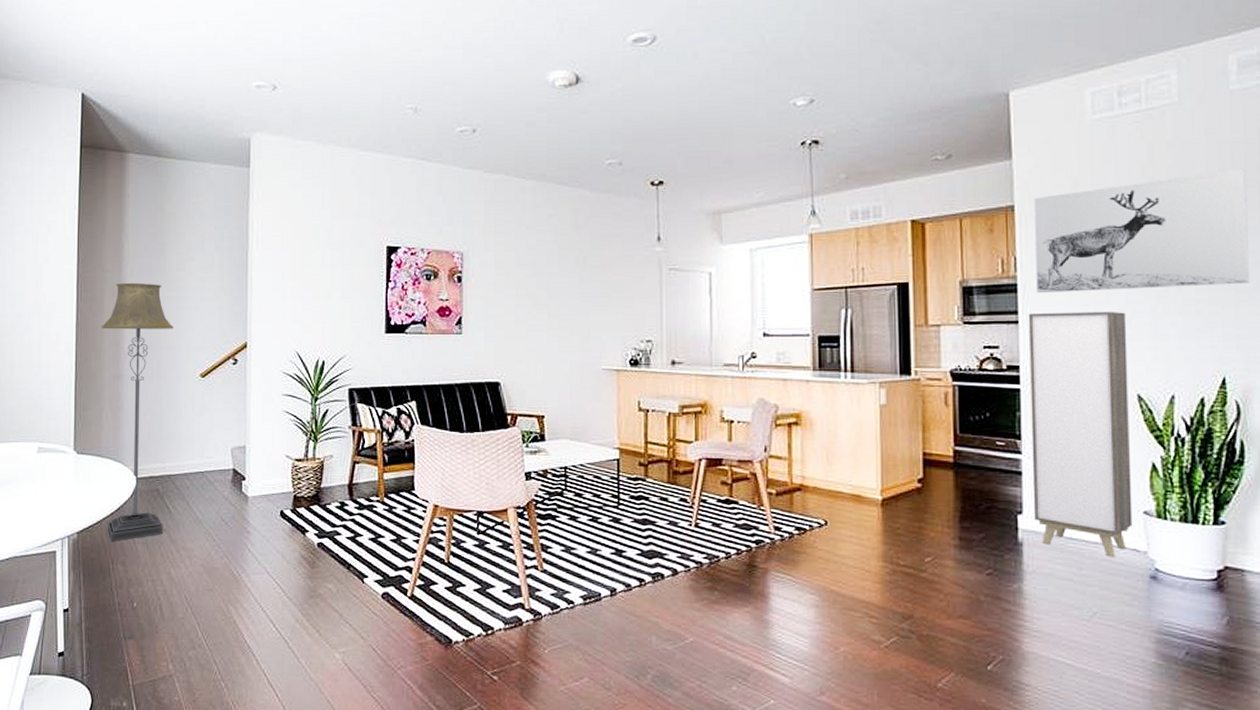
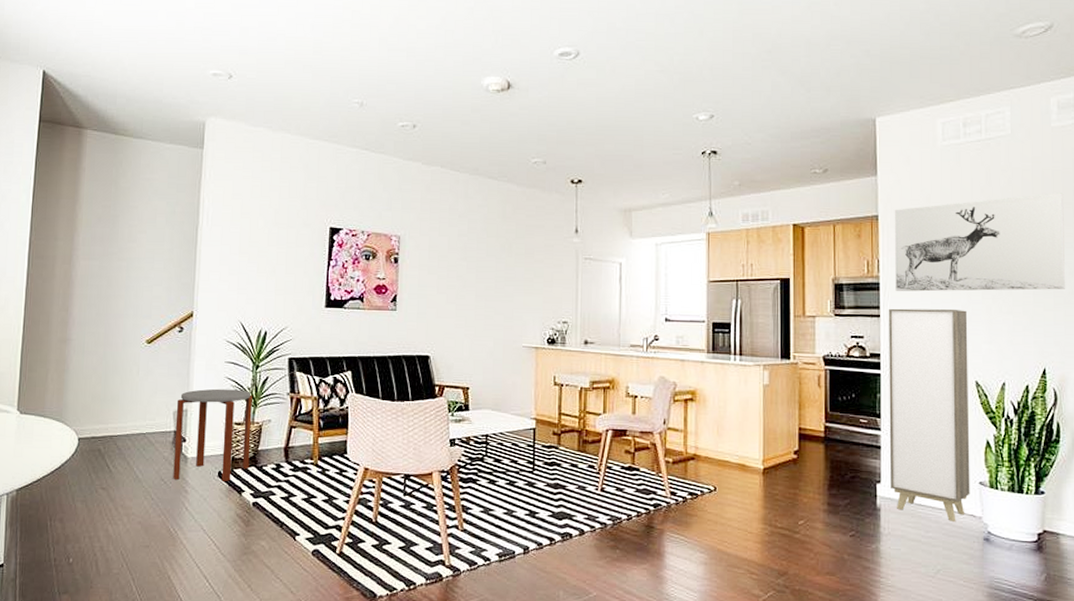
floor lamp: present [101,282,173,541] -> none [47,251,122,499]
side table: none [234,423,312,521] -> present [173,388,252,481]

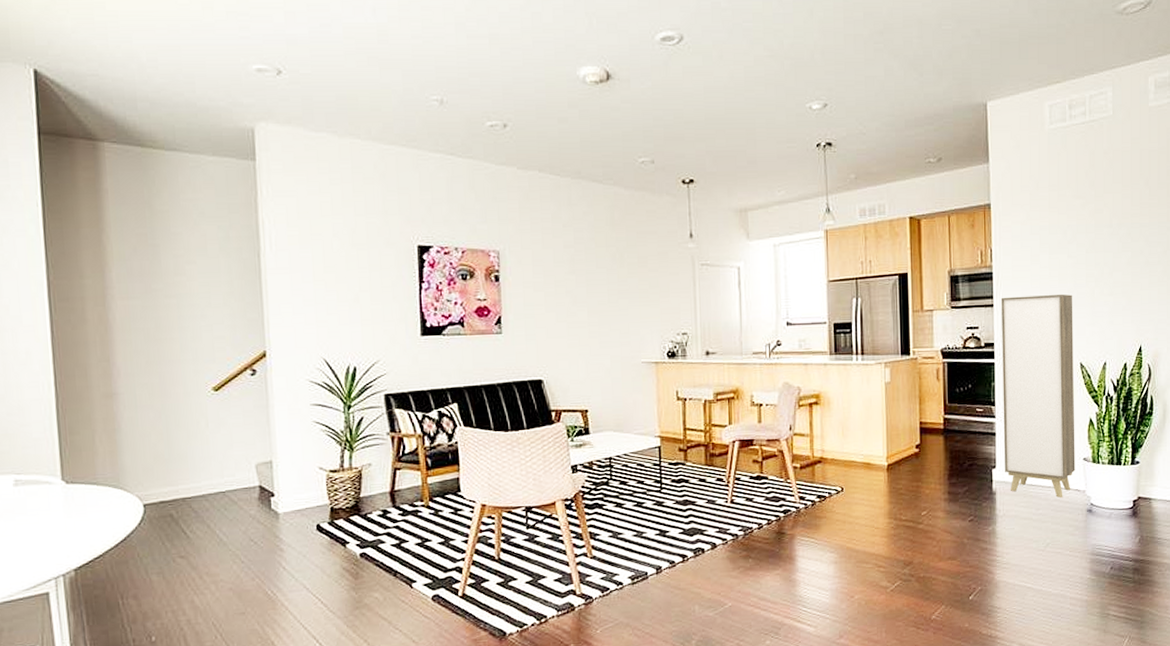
side table: present [173,388,252,481] -> none [258,433,352,538]
wall art: present [894,193,1066,292] -> none [1005,173,1160,279]

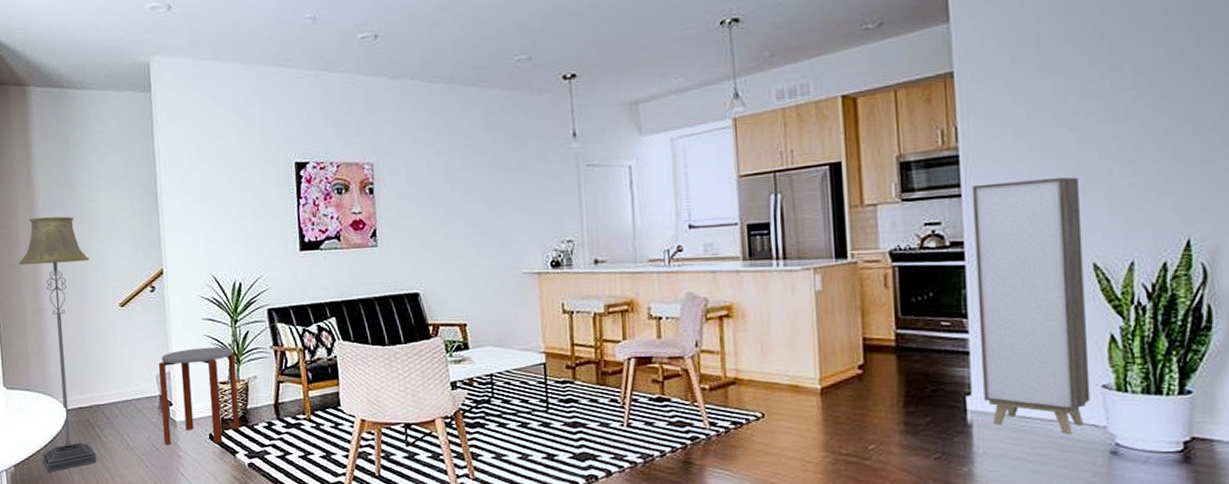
floor lamp: none [84,289,181,575] -> present [19,216,97,472]
side table: none [258,433,352,538] -> present [158,347,240,445]

